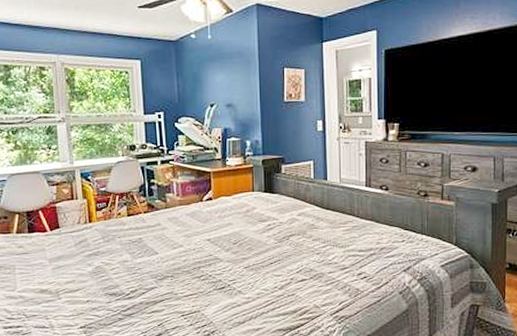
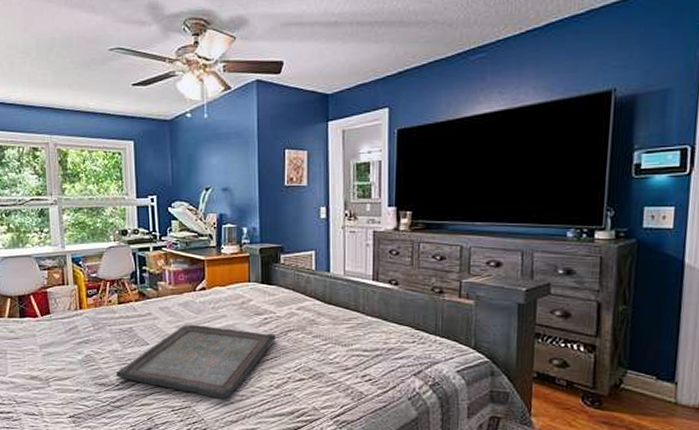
serving tray: none [126,233,279,302] -> present [115,324,276,399]

